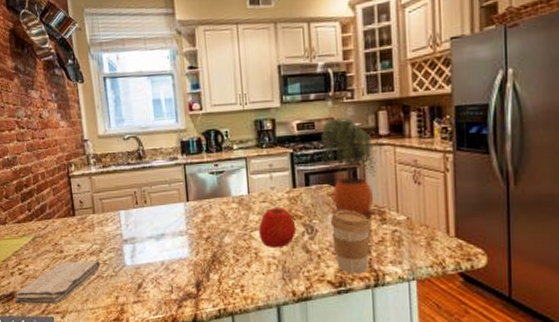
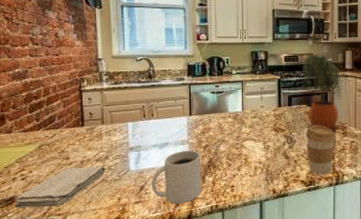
mug: none [149,243,207,305] -> present [151,151,202,204]
apple: present [258,208,296,248] -> none [248,122,279,155]

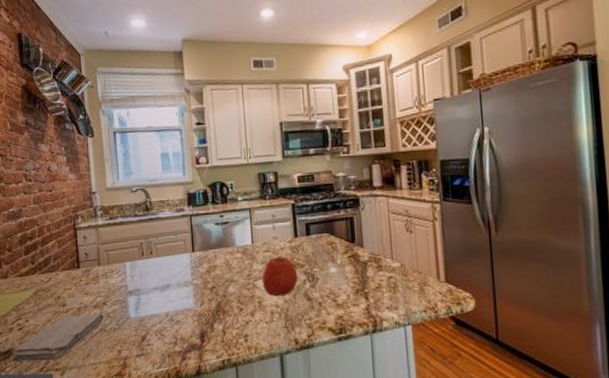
mug: present [151,151,202,204] -> none [153,293,211,357]
apple: none [248,122,279,155] -> present [261,257,298,297]
potted plant: present [302,55,342,133] -> none [320,171,372,267]
coffee cup: present [305,126,336,175] -> none [329,259,368,320]

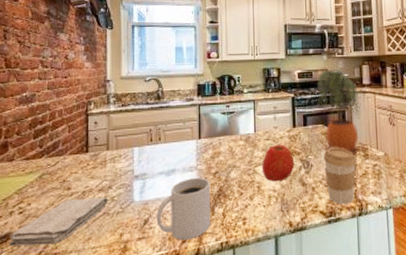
mug: none [153,293,211,357] -> present [156,178,211,240]
potted plant: none [320,171,372,267] -> present [317,70,361,155]
coffee cup: none [329,259,368,320] -> present [323,148,357,204]

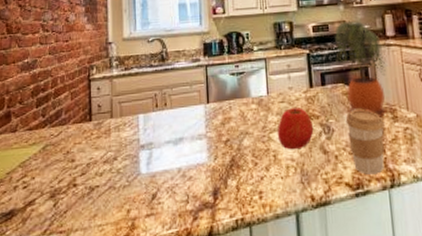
washcloth: present [9,197,108,246] -> none [14,169,114,224]
mug: present [156,178,211,240] -> none [164,147,224,217]

